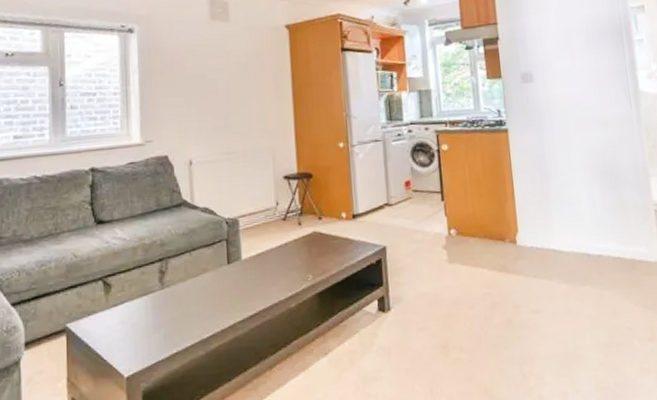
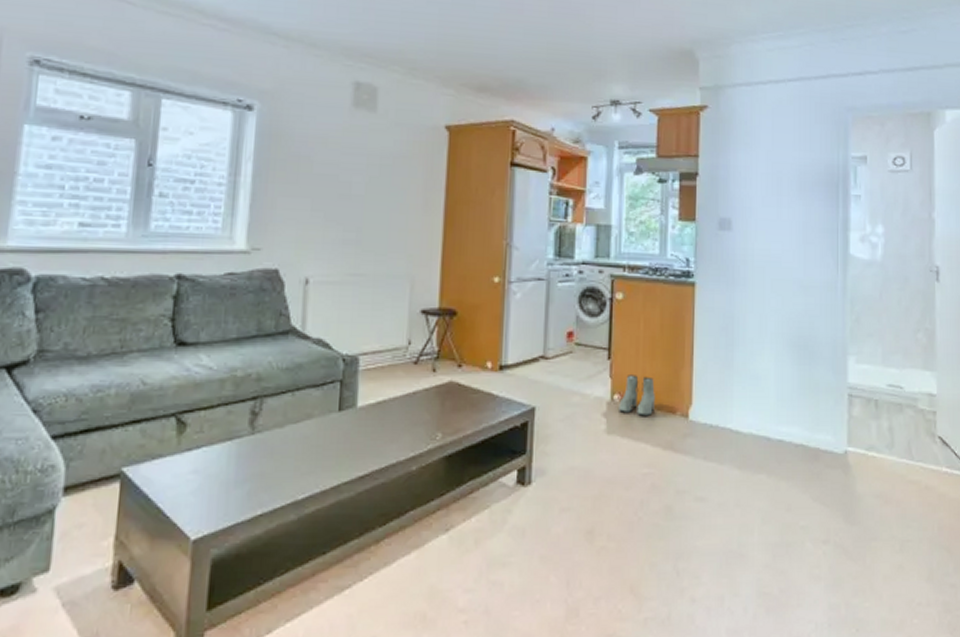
boots: none [456,211,487,245] -> present [619,375,655,416]

